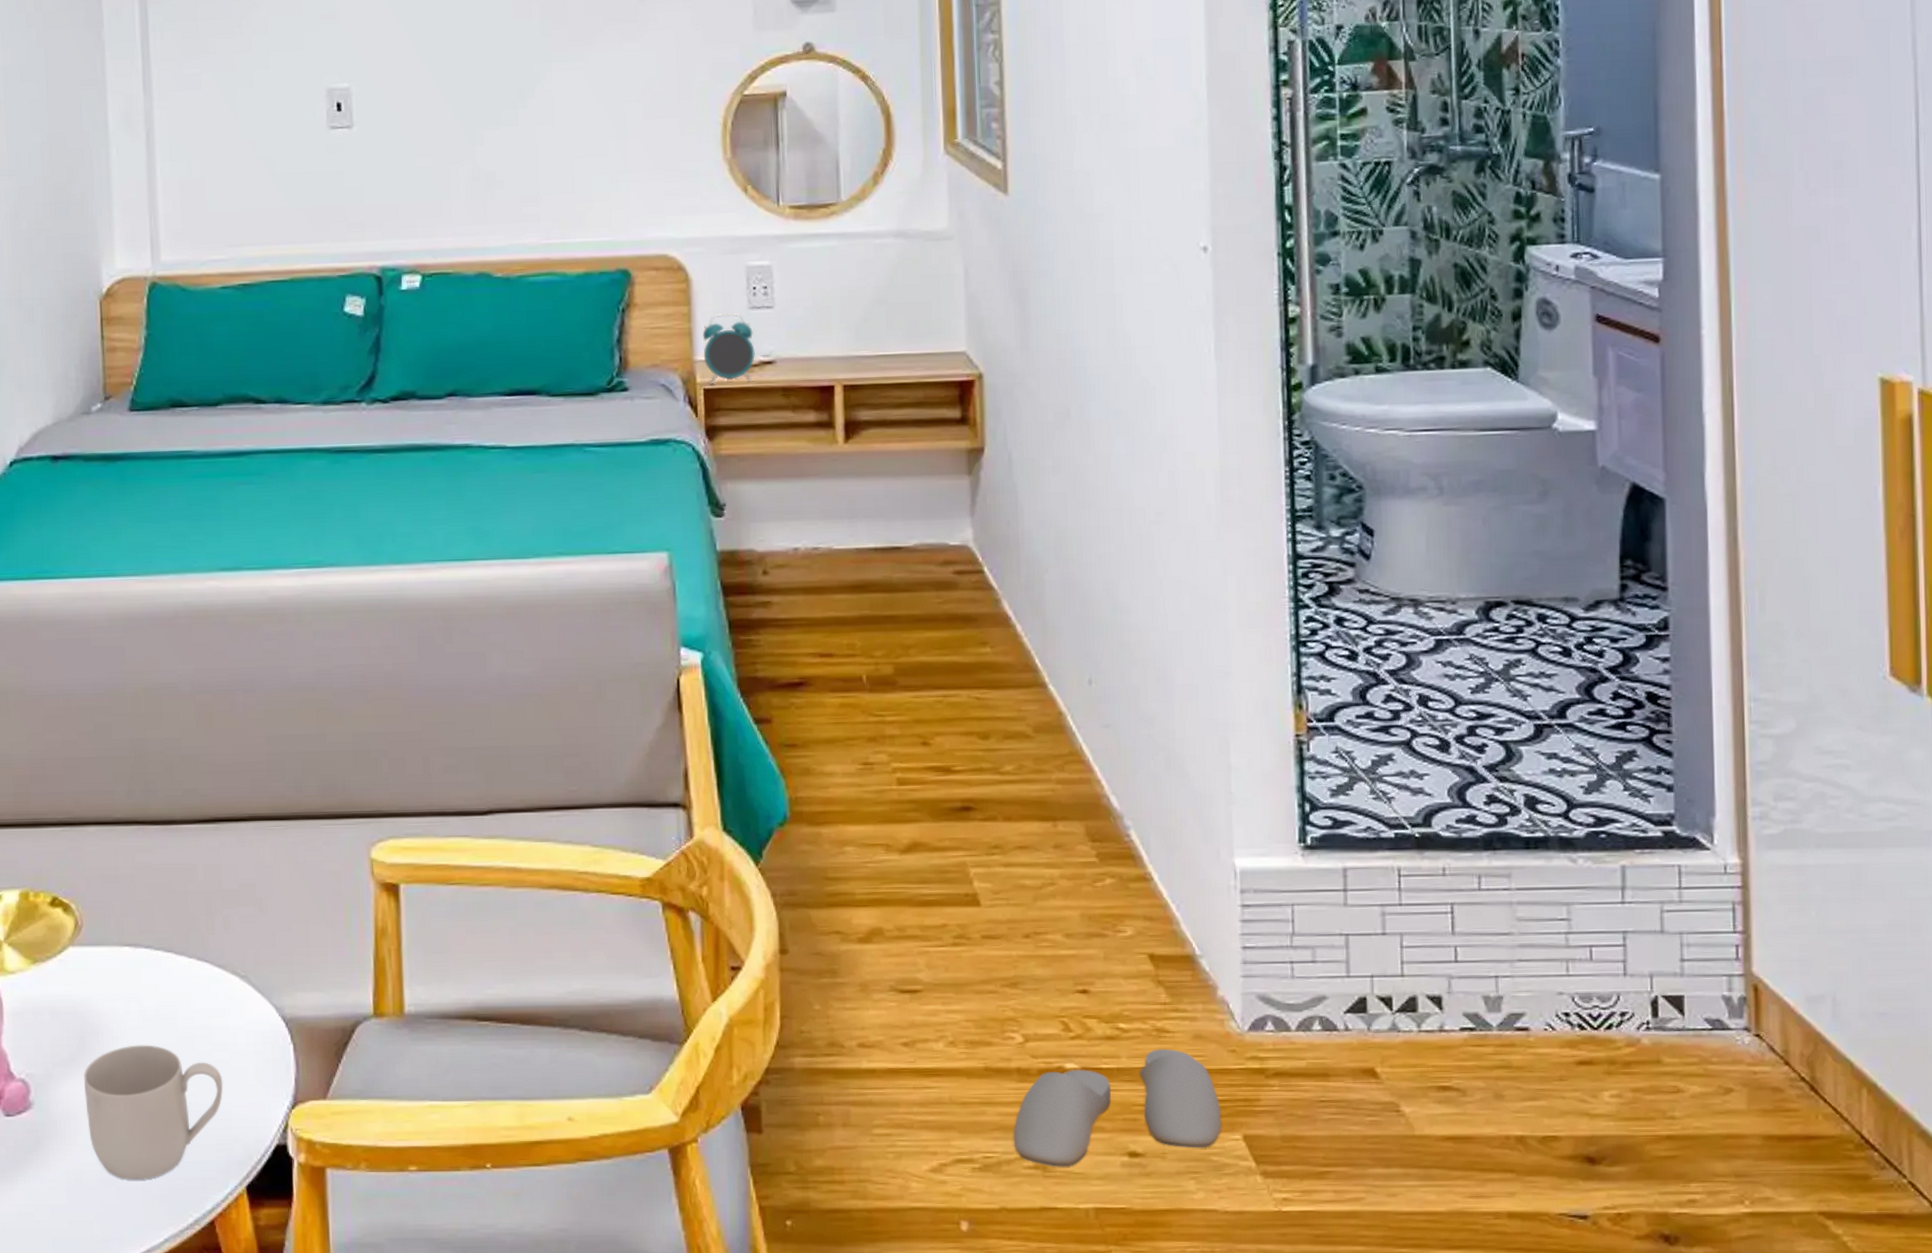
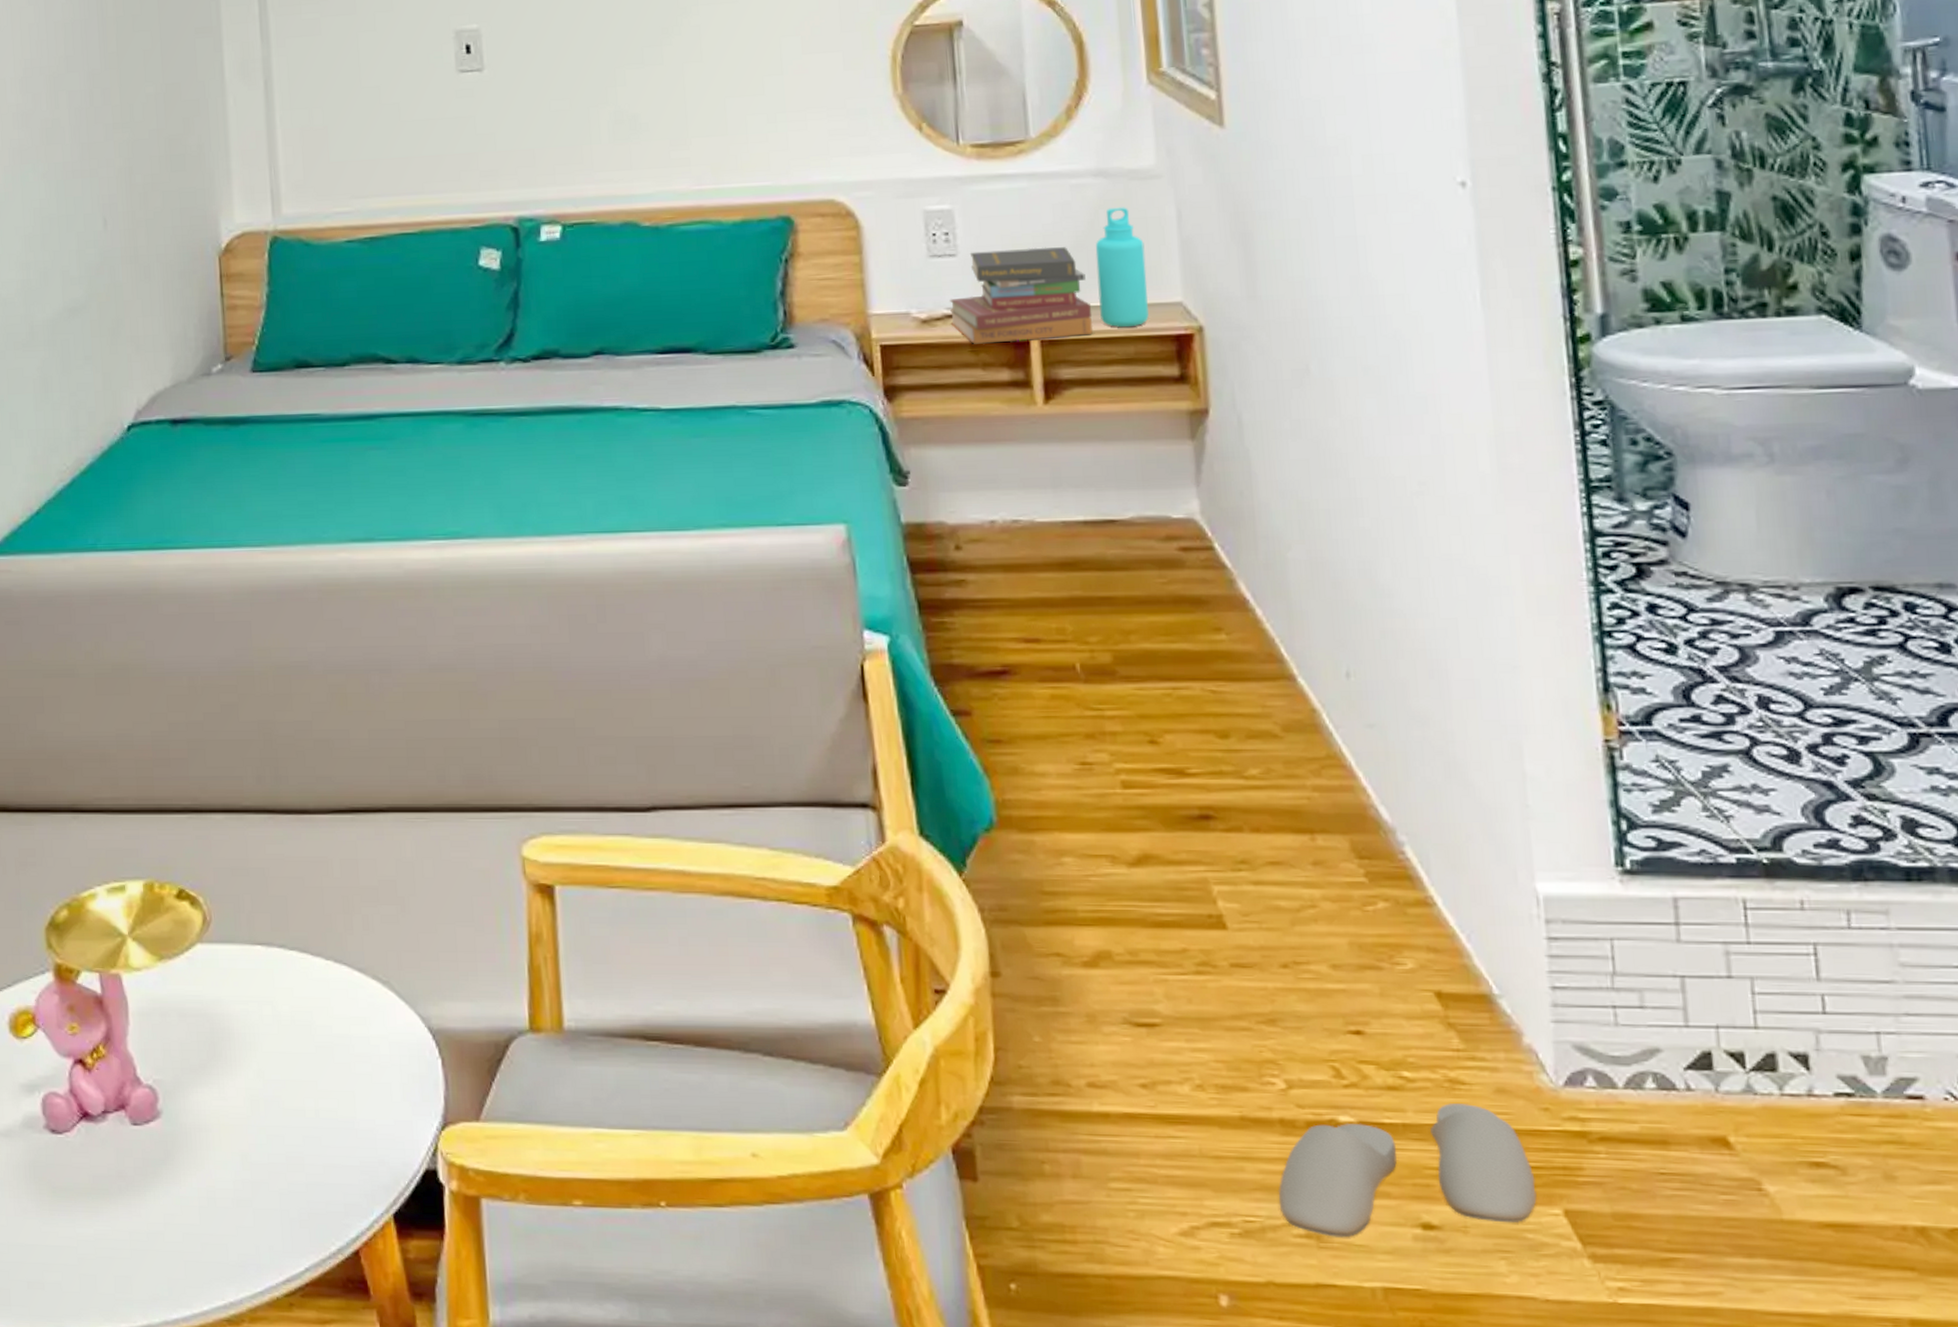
mug: present [83,1045,224,1181] -> none [214,1053,366,1202]
alarm clock: present [702,313,755,385] -> none [876,262,937,341]
books: none [766,300,889,388] -> present [950,247,1094,344]
water bottle: none [893,265,937,374] -> present [1095,207,1149,328]

